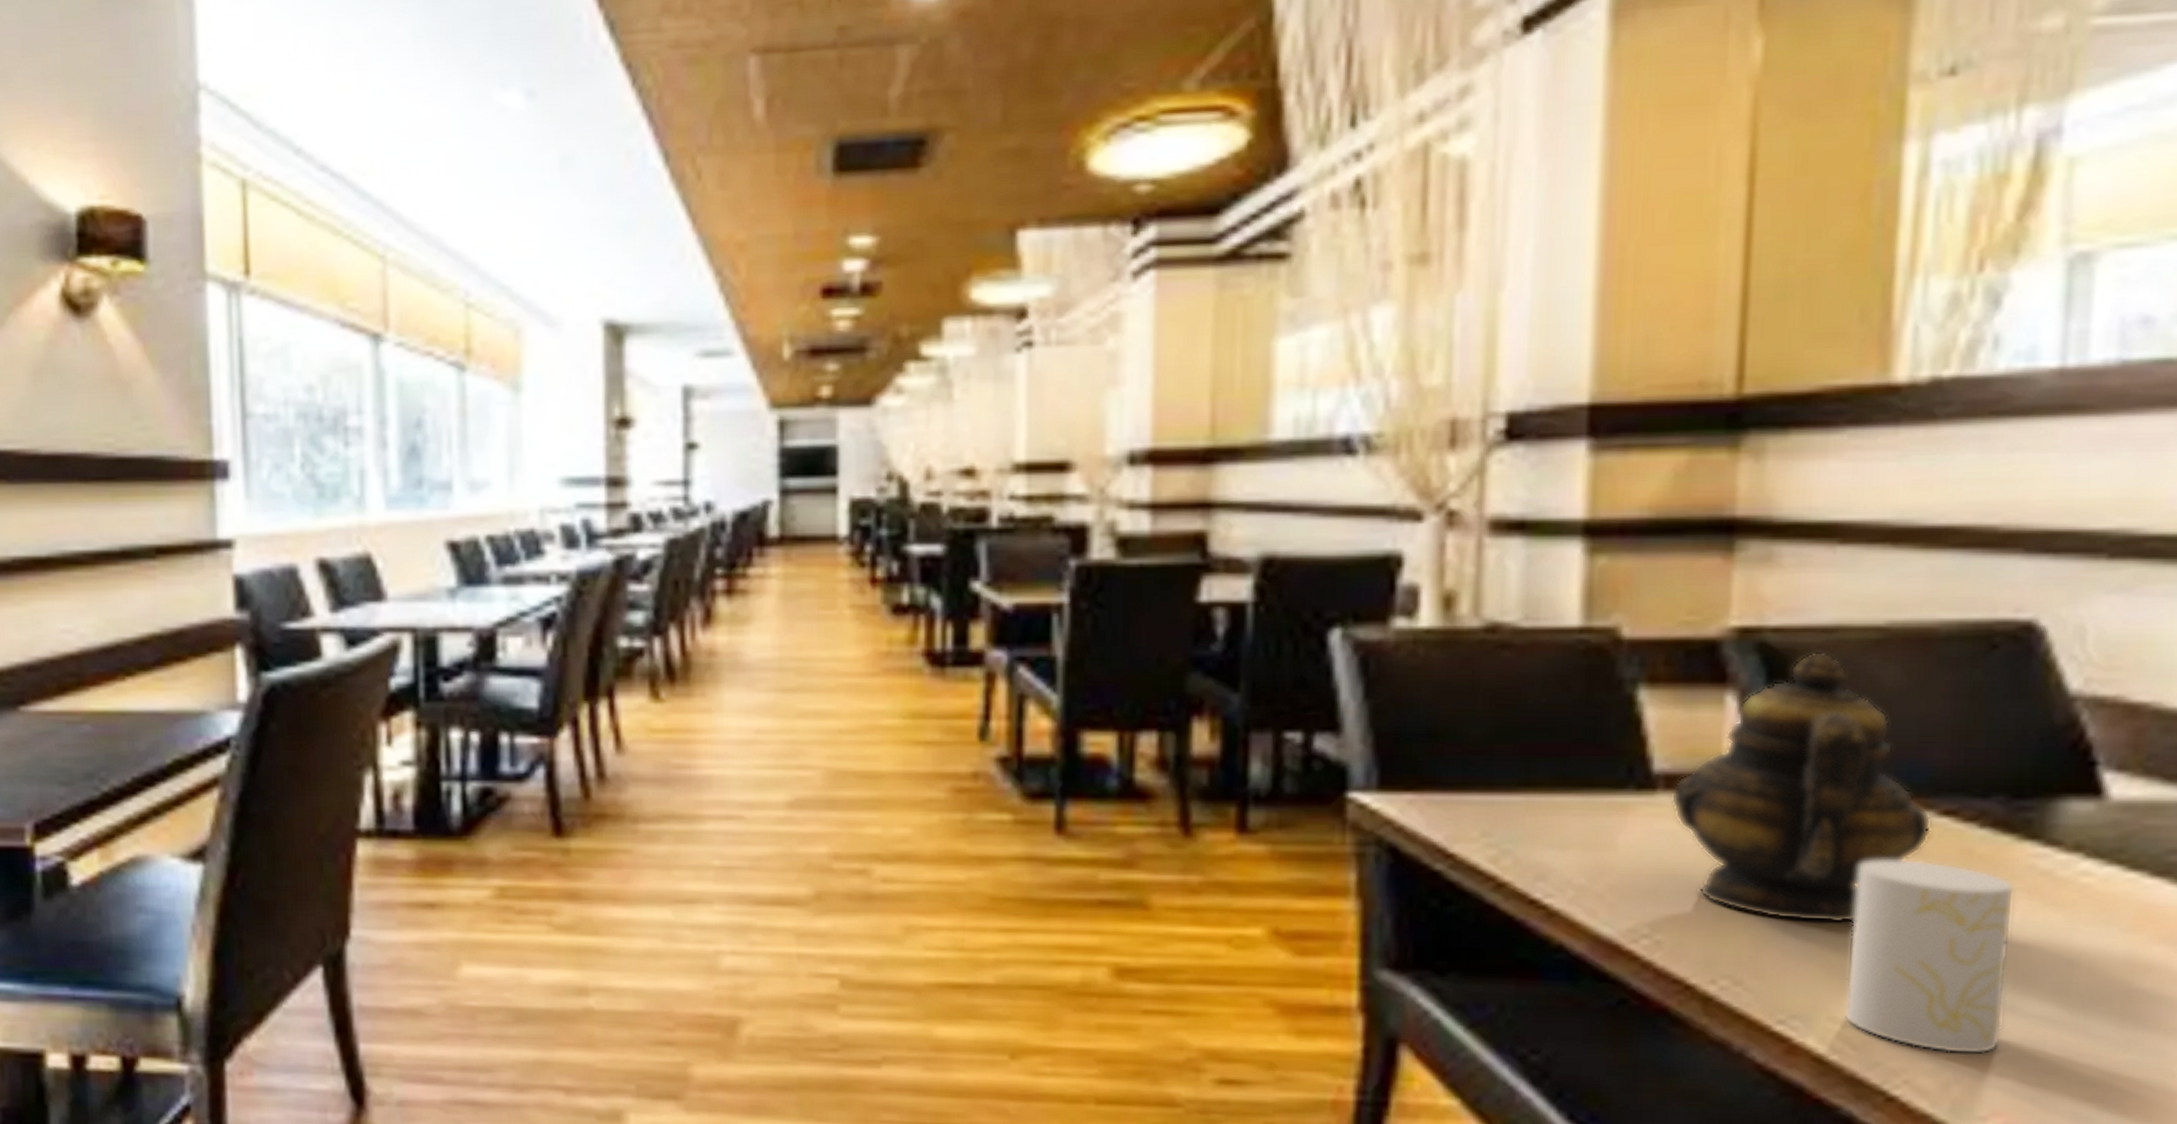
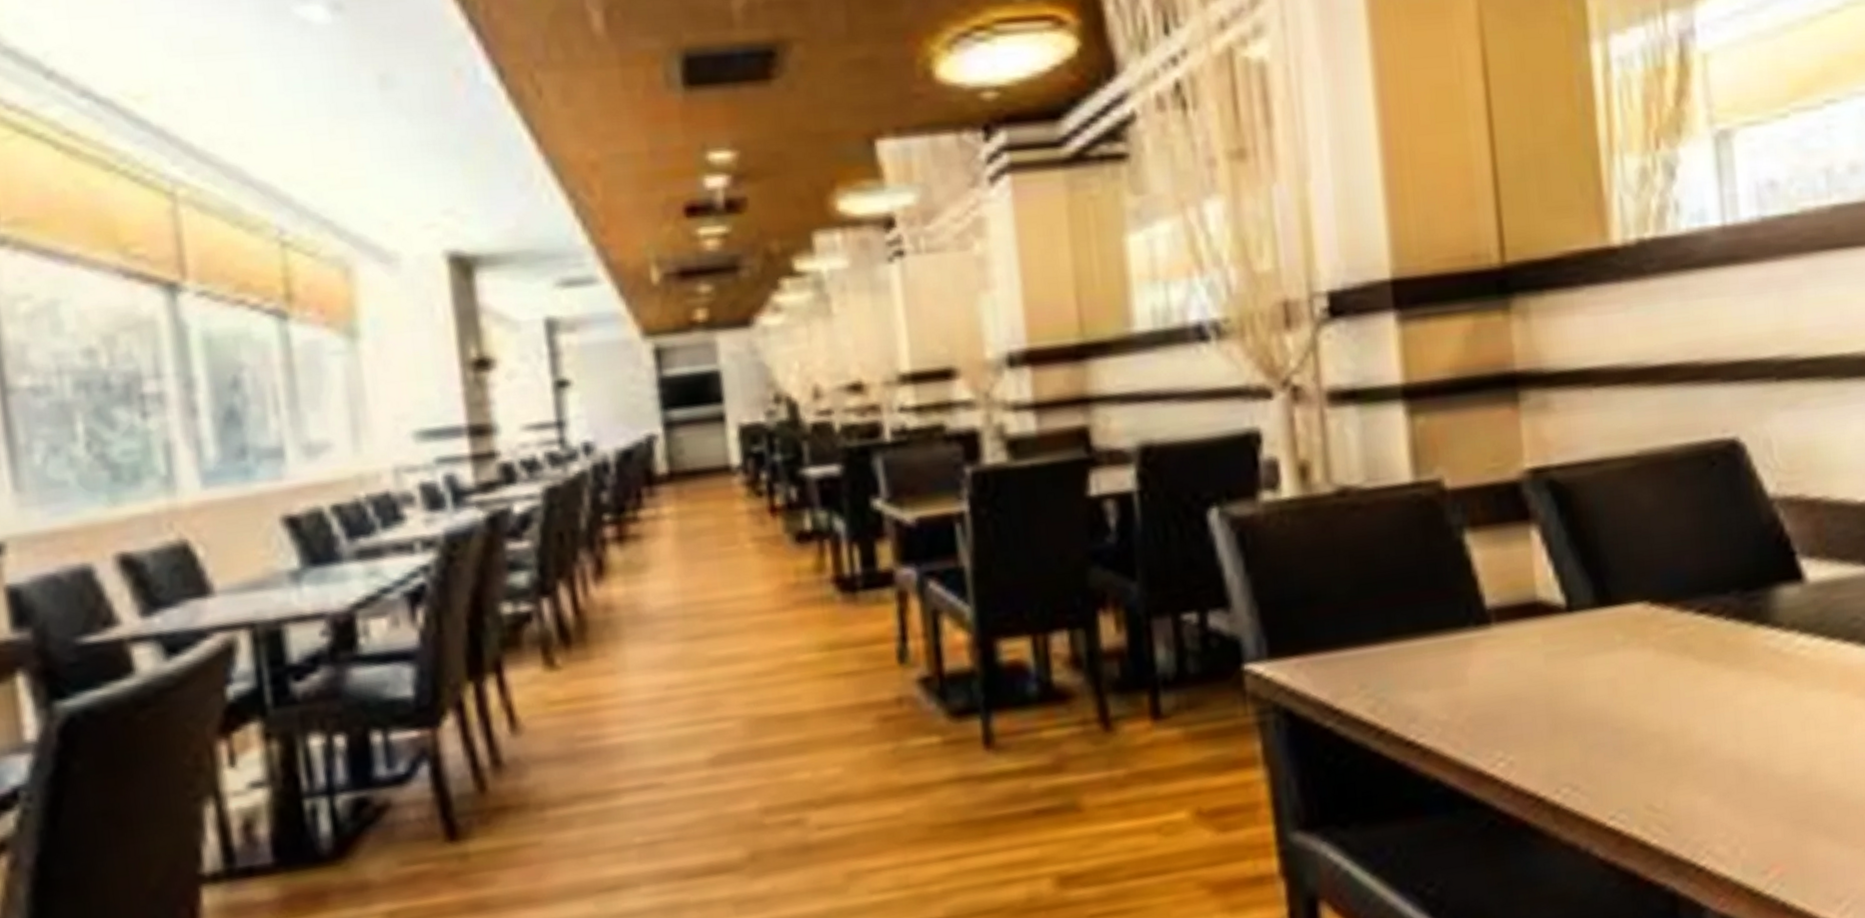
teapot: present [1670,651,1932,924] -> none [1502,482,1694,726]
cup: present [1844,858,2015,1055] -> none [1648,654,1767,821]

